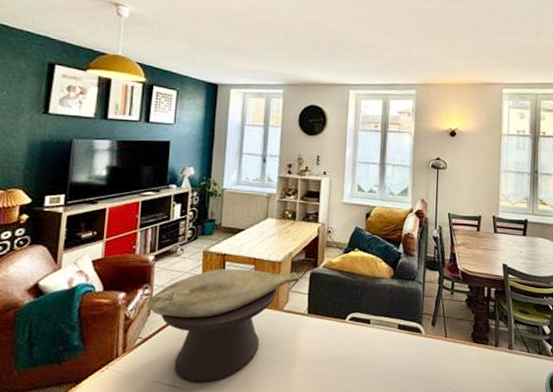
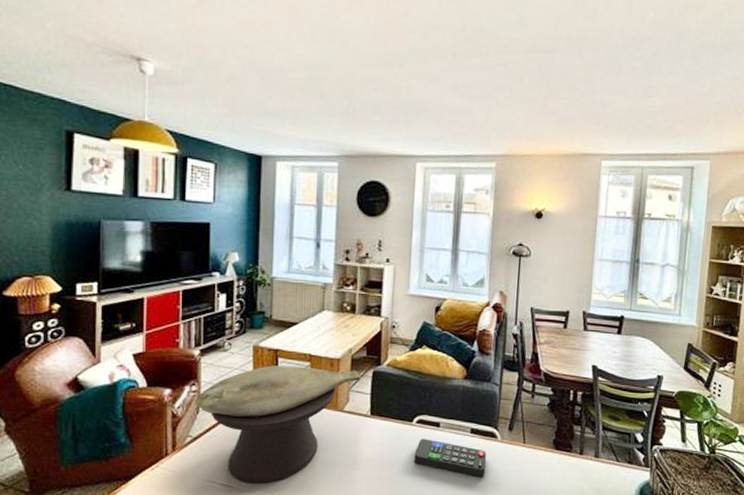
remote control: none [347,335,413,371] -> present [414,439,487,478]

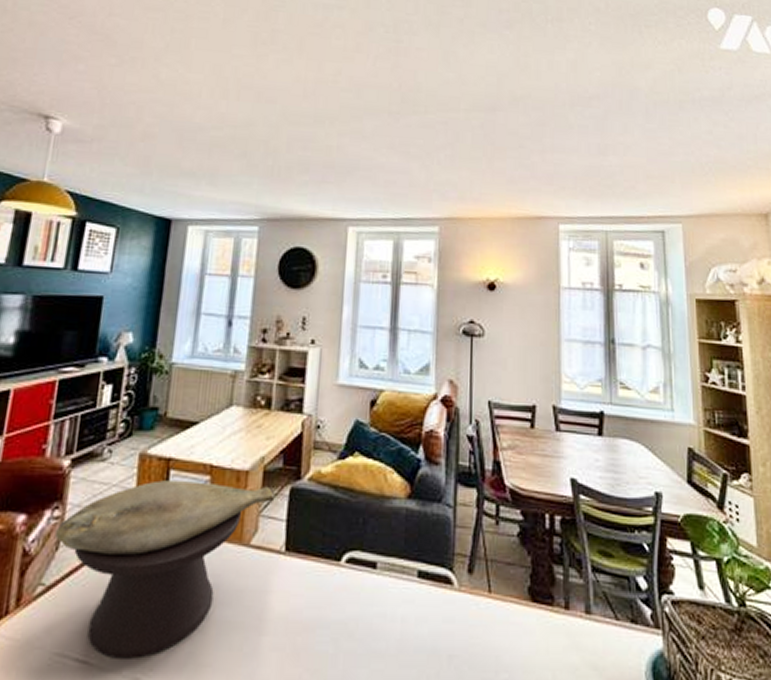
remote control: present [414,439,487,478] -> none [341,586,441,647]

